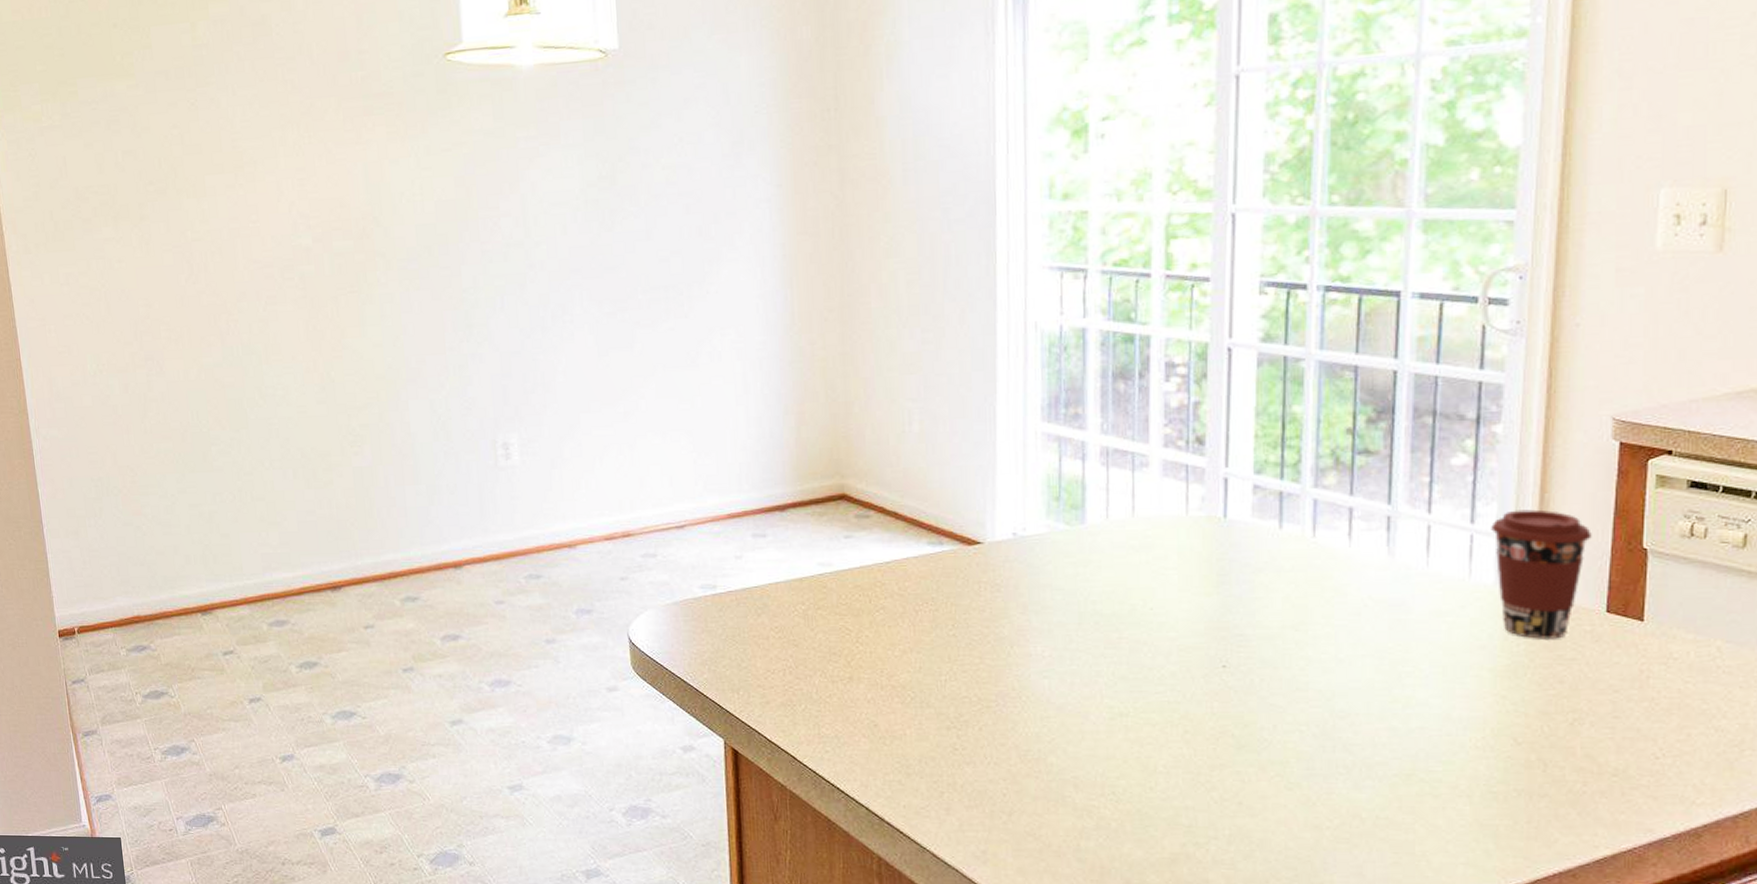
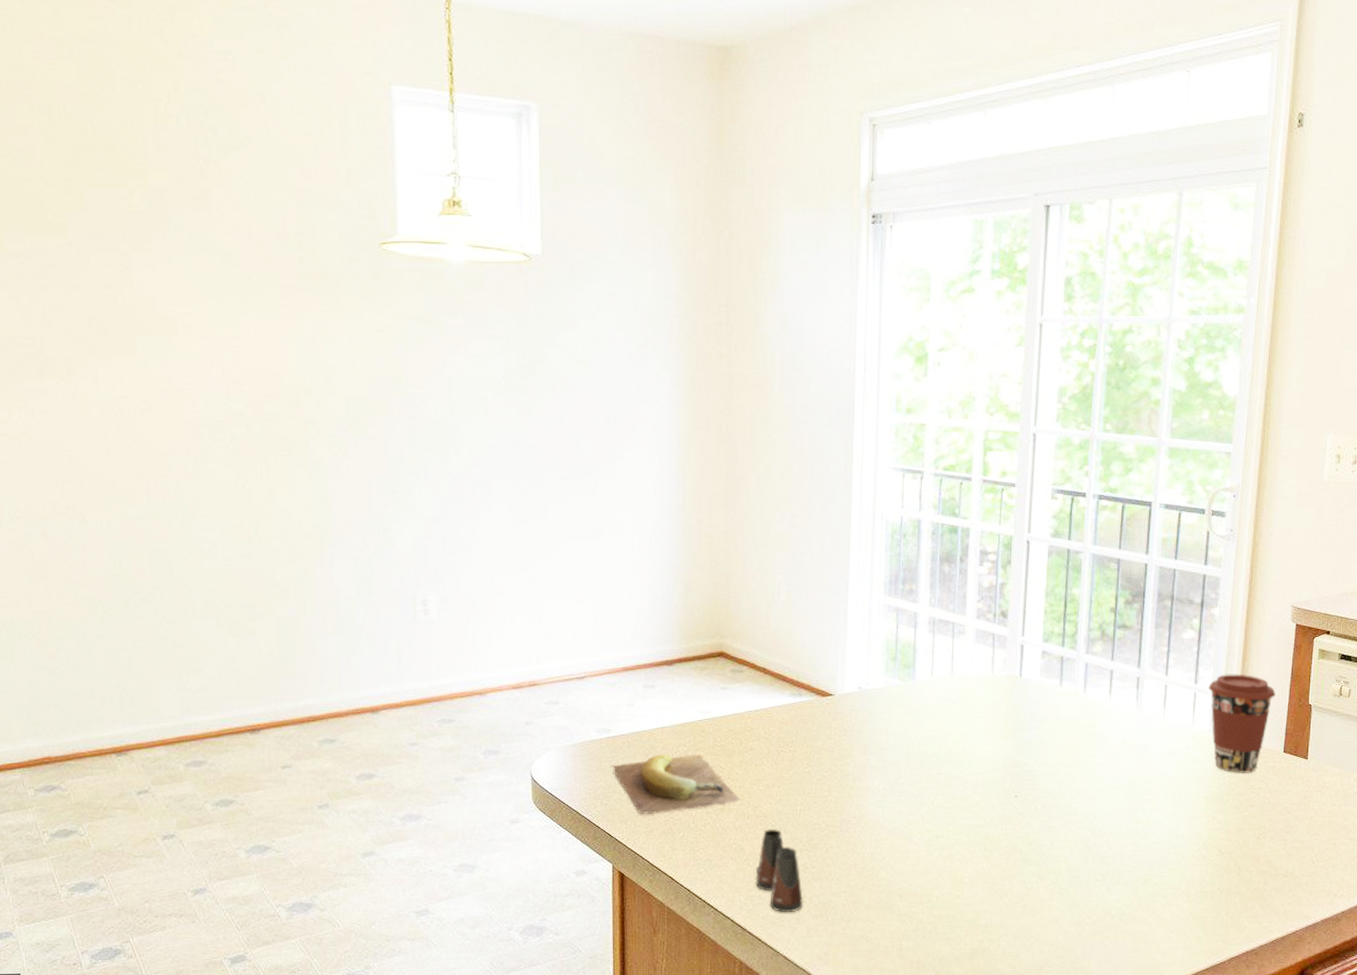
banana: none [717,613,873,684] -> present [610,754,741,815]
salt shaker: none [893,701,954,802] -> present [755,828,804,913]

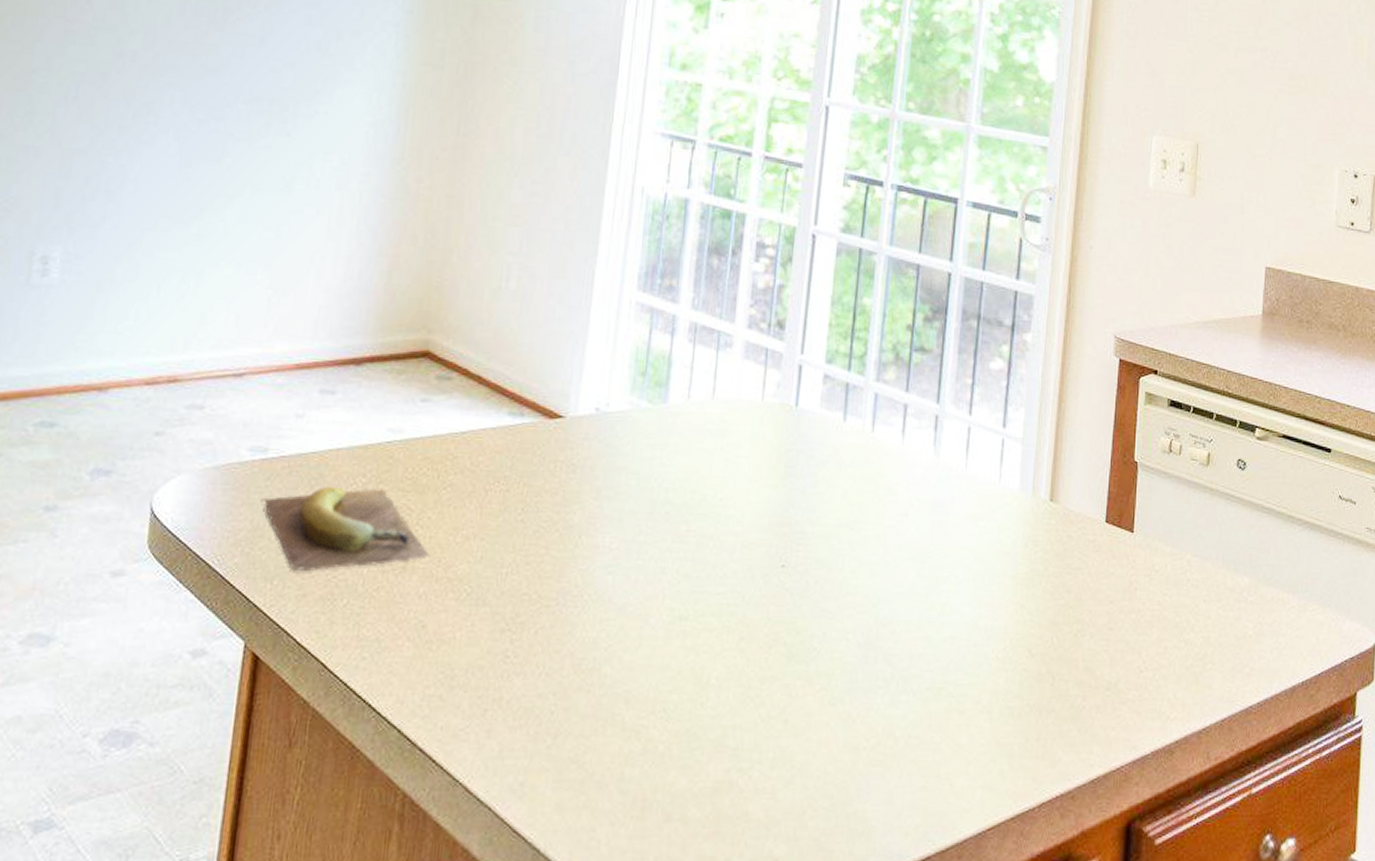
salt shaker: present [755,828,804,913] -> none [436,597,499,722]
coffee cup: present [1208,674,1276,773] -> none [1019,417,1096,548]

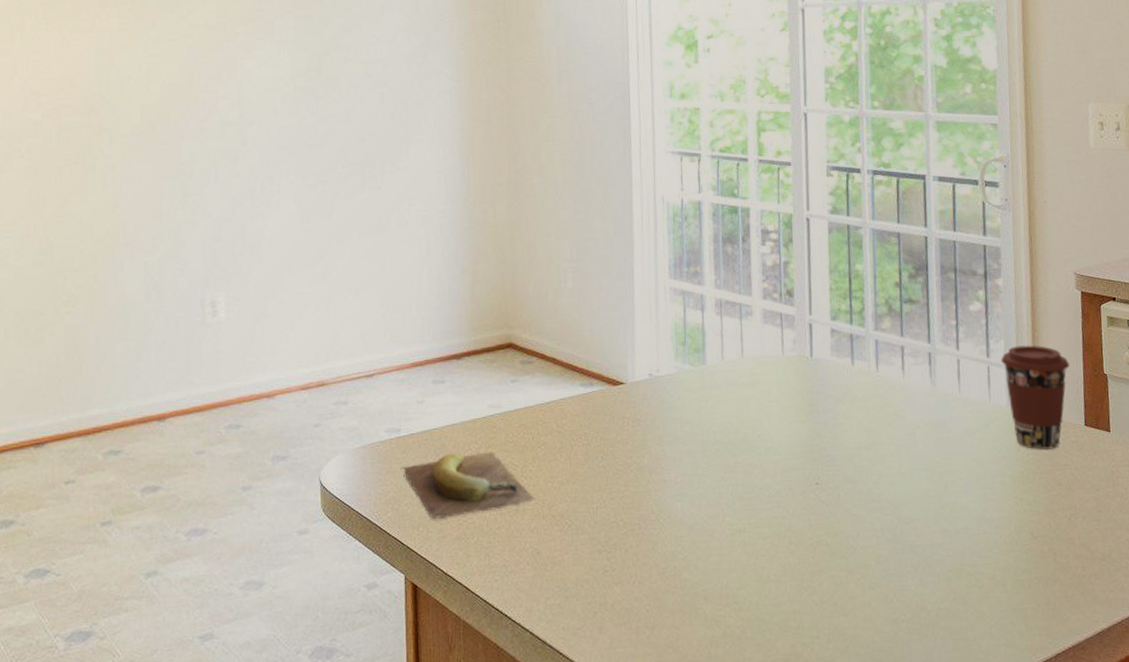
coffee cup: none [1019,417,1096,548] -> present [1001,345,1069,450]

